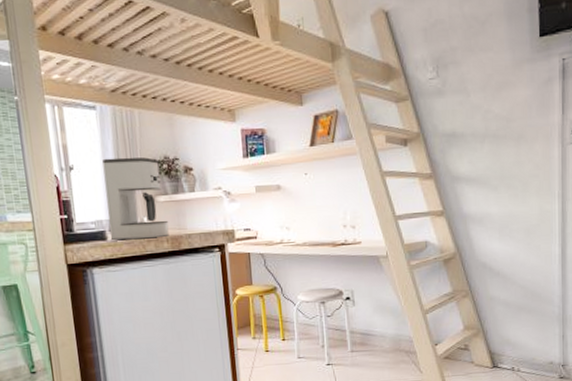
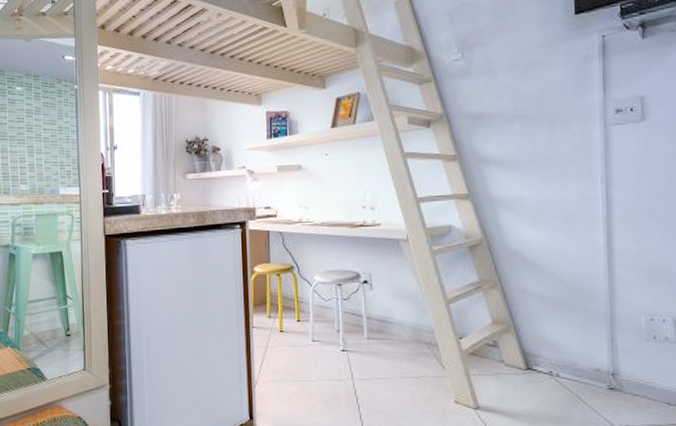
coffee maker: present [102,157,169,241] -> none [142,138,196,215]

